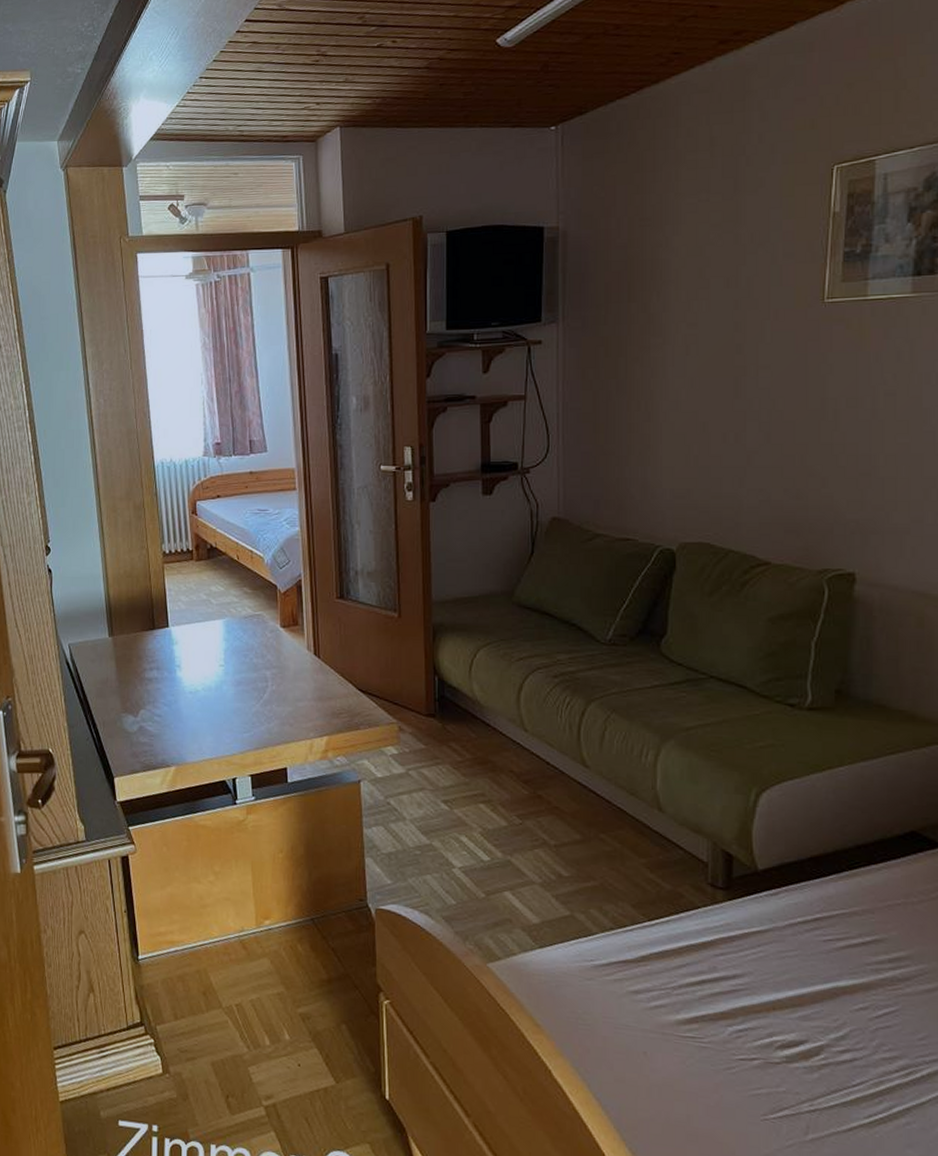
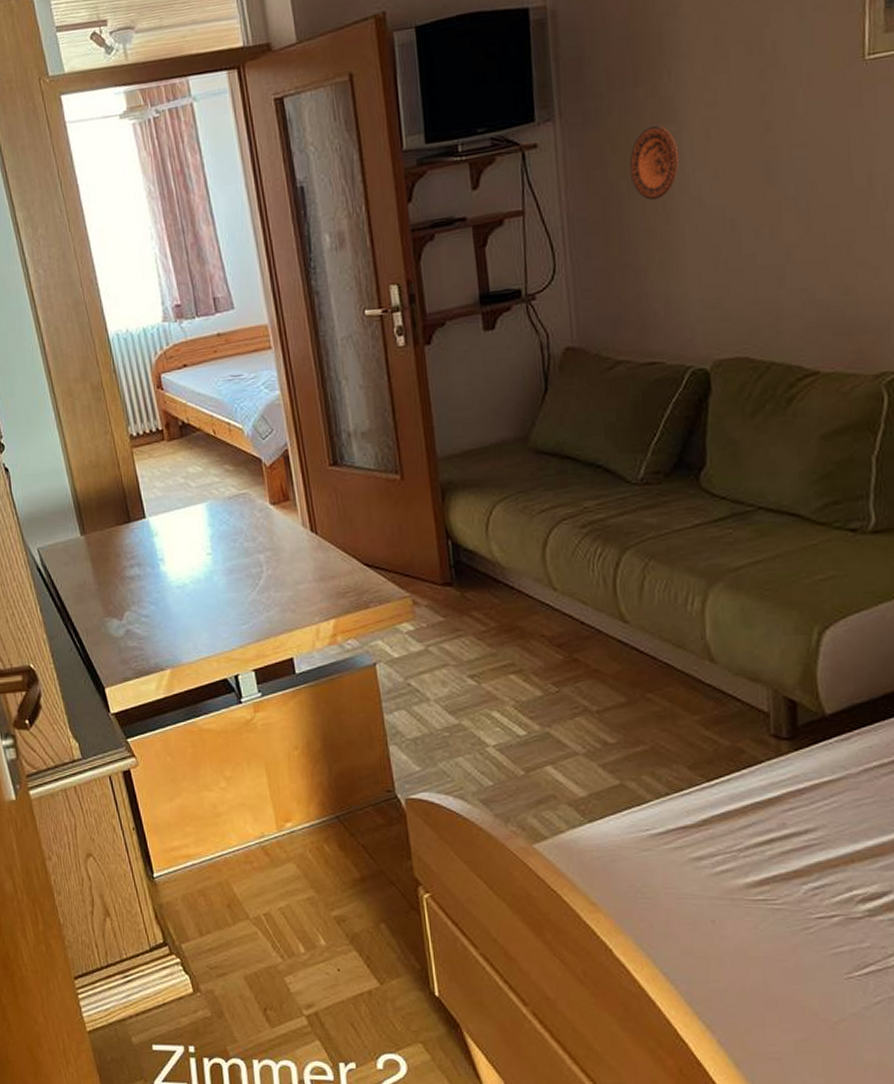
decorative plate: none [620,336,661,399] -> present [630,125,679,200]

